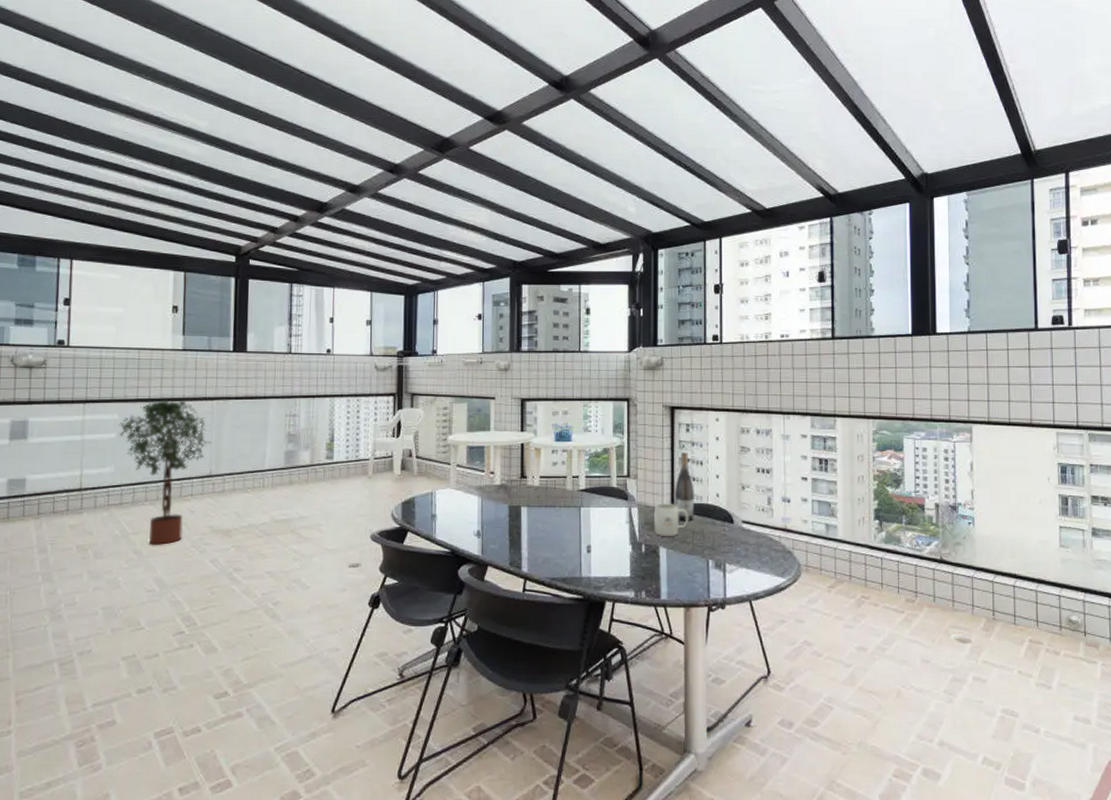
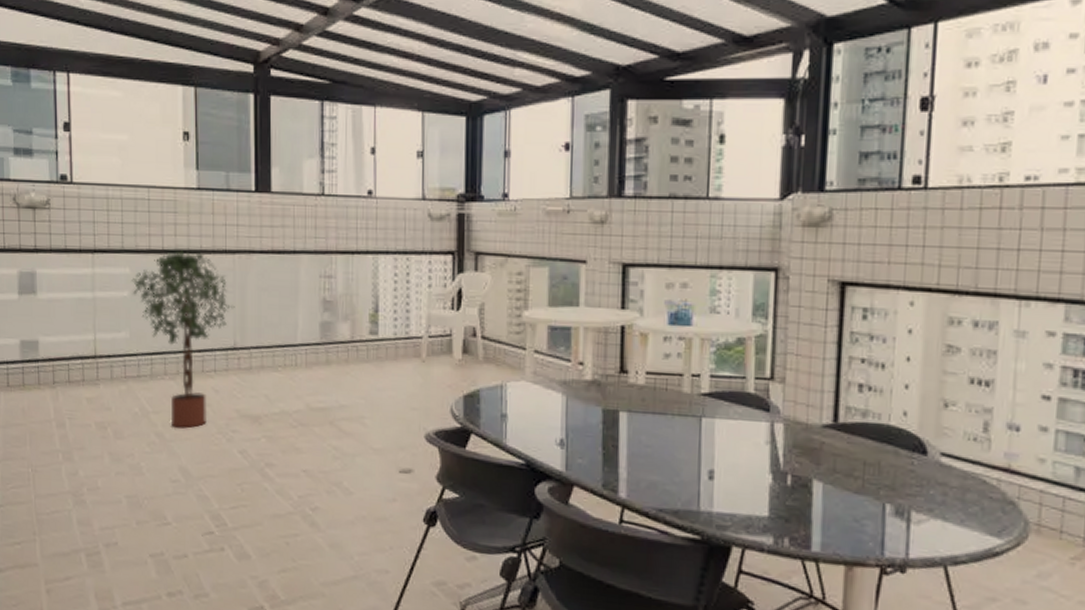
mug: present [653,503,689,537] -> none [805,419,860,468]
wine bottle: present [675,452,694,522] -> none [839,349,870,448]

